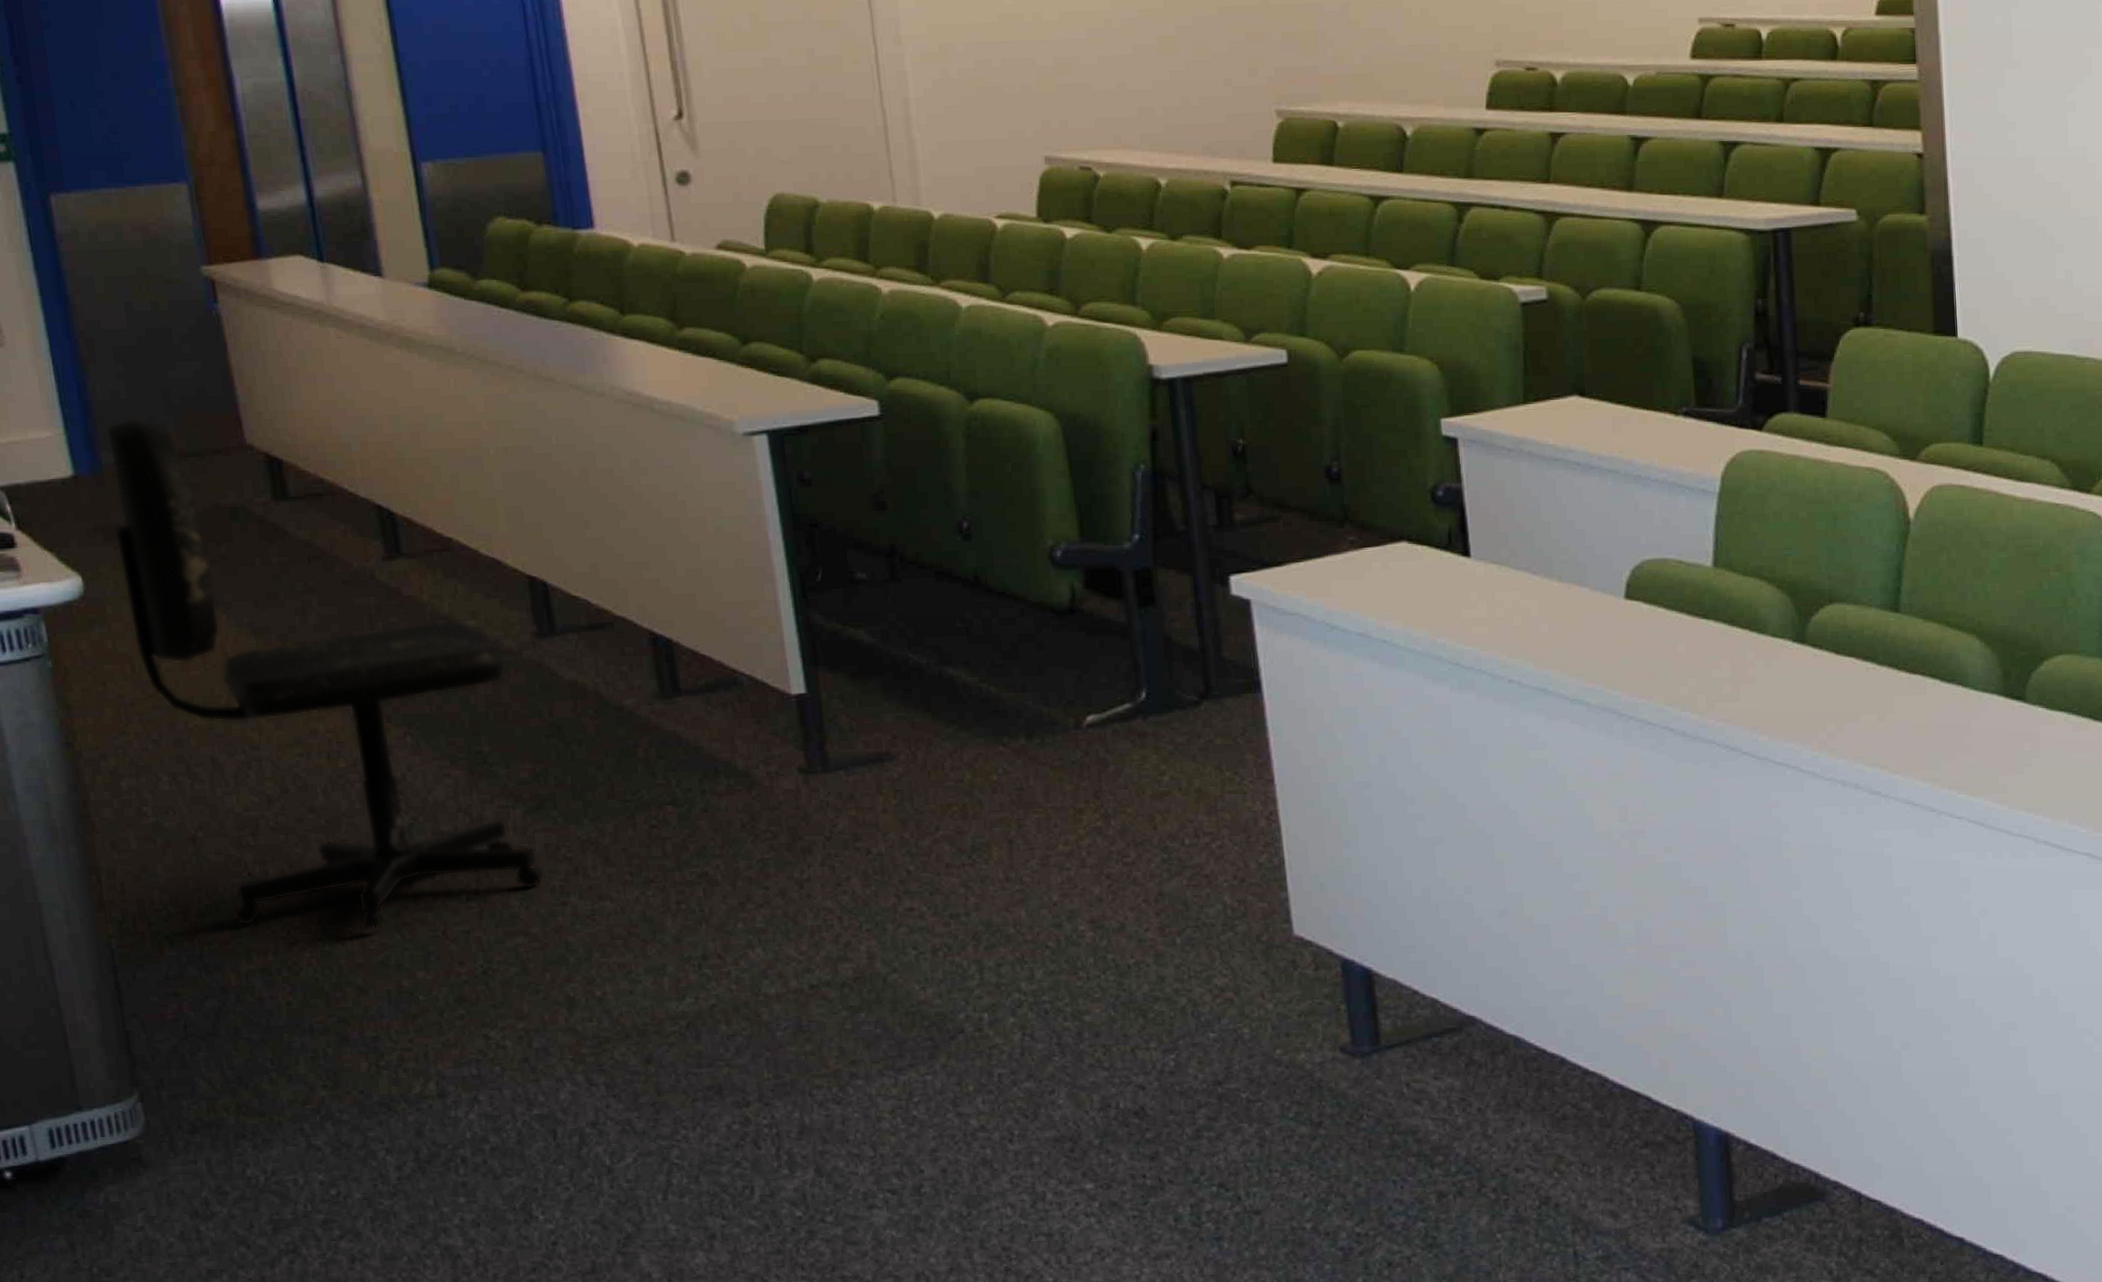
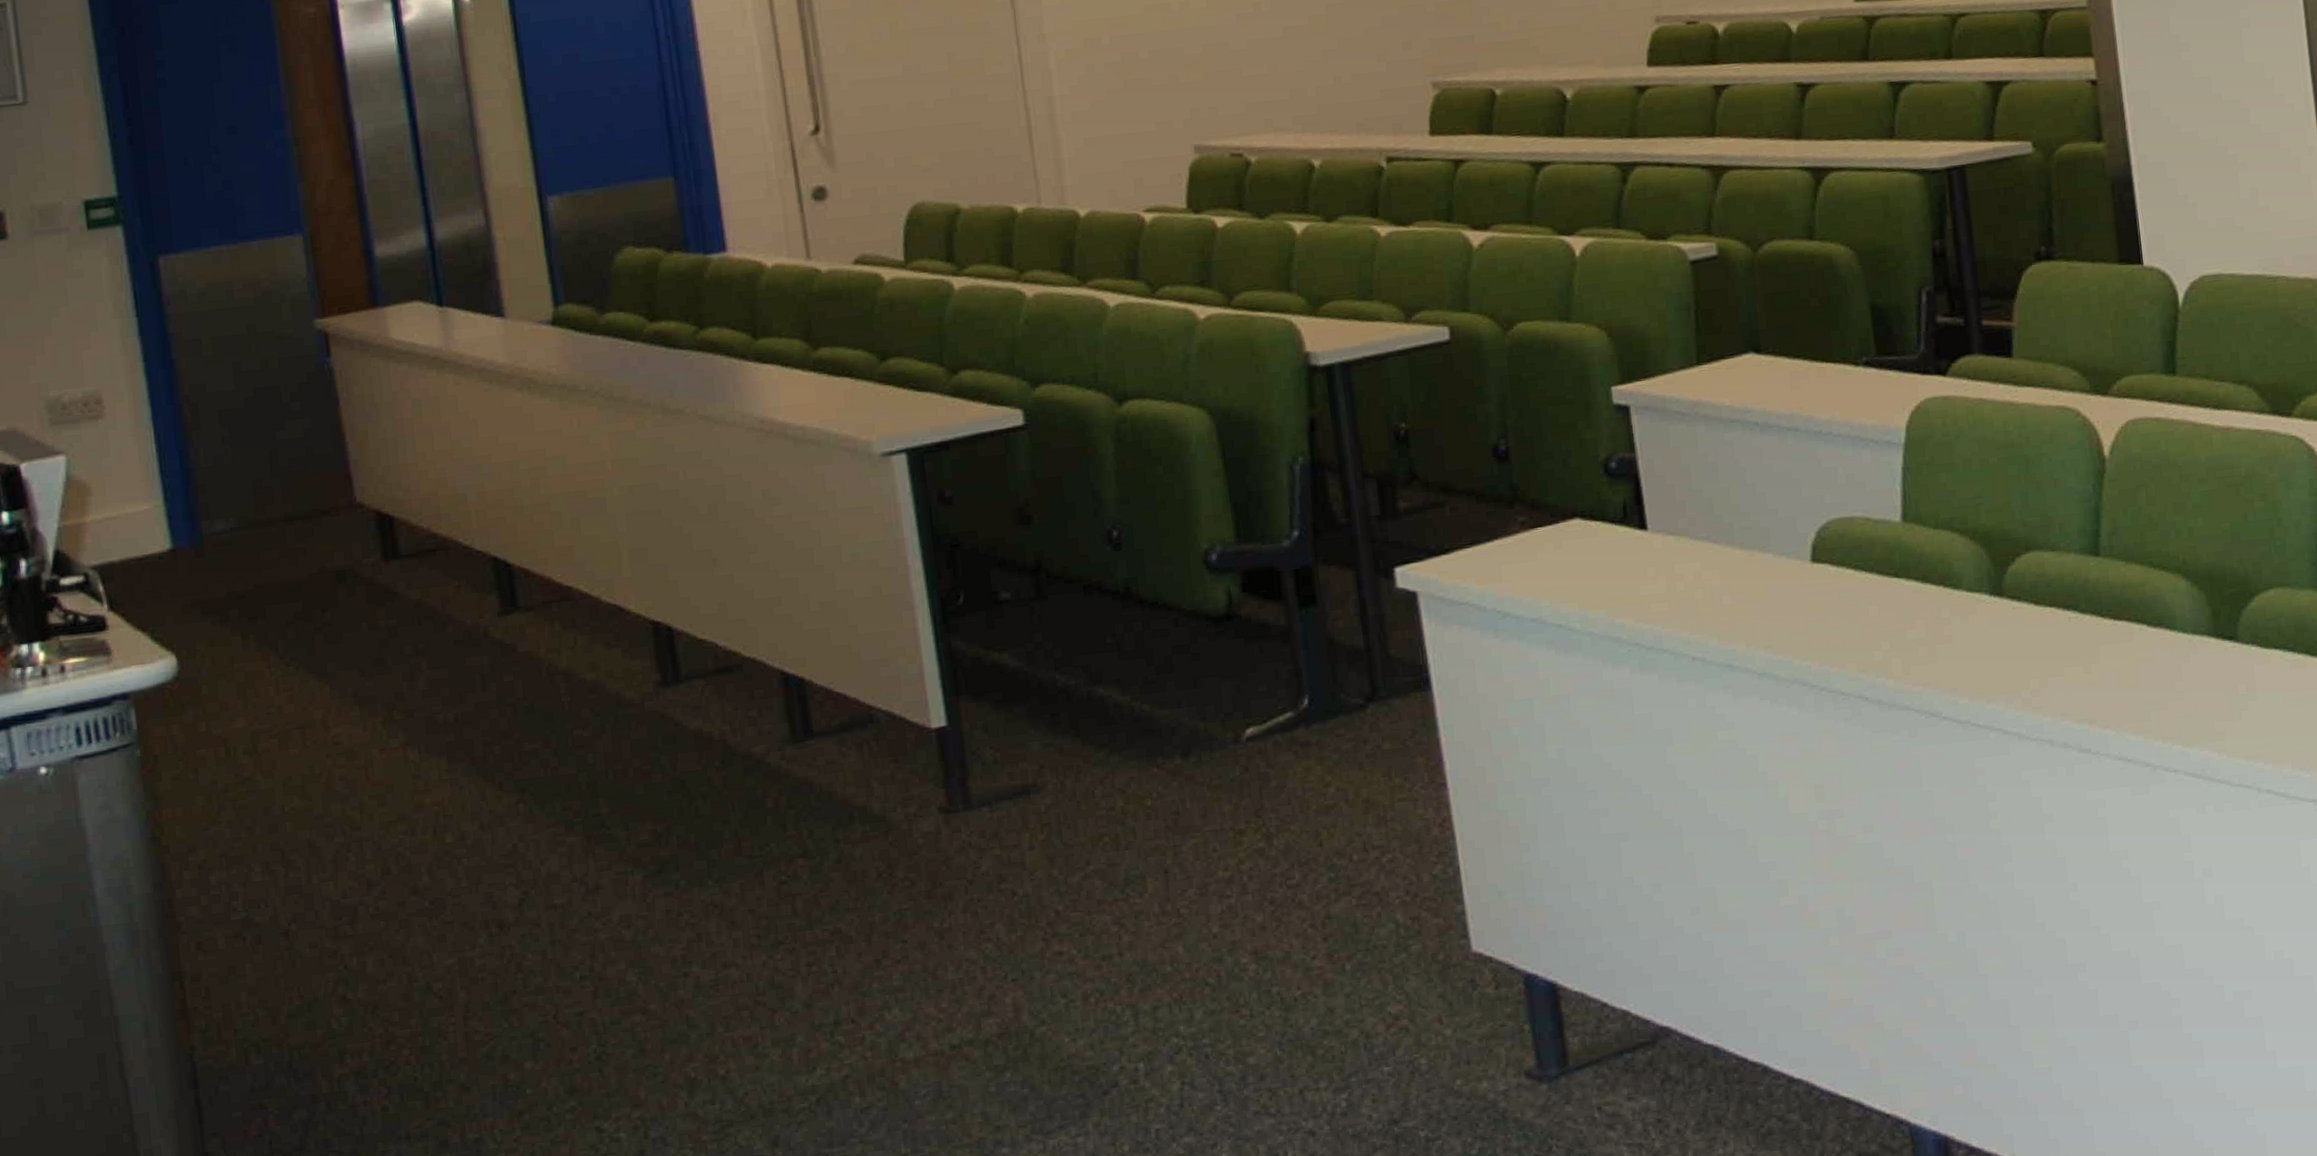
office chair: present [105,418,545,931] -> none [207,482,666,1025]

